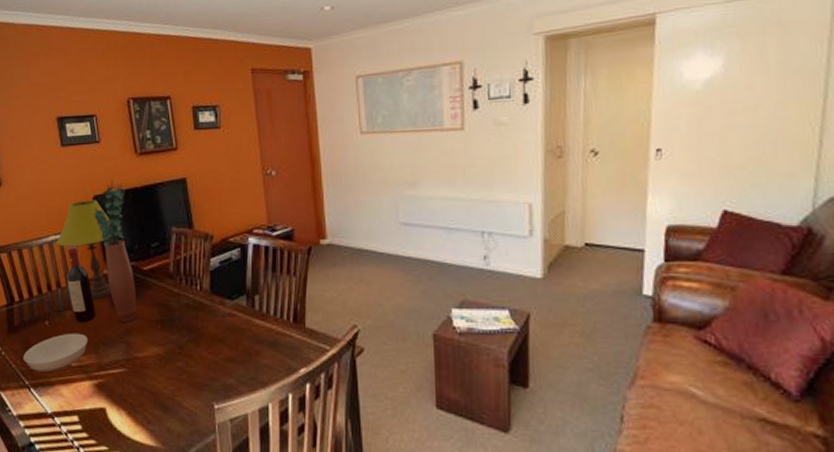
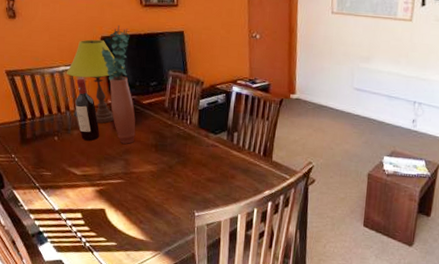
bowl: present [23,333,88,373] -> none [34,148,92,178]

